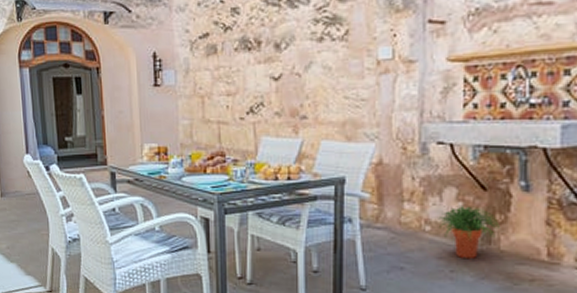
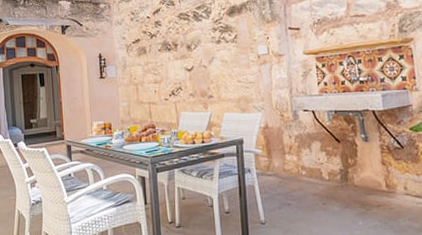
potted plant: present [438,206,500,258] -> none [310,154,352,193]

